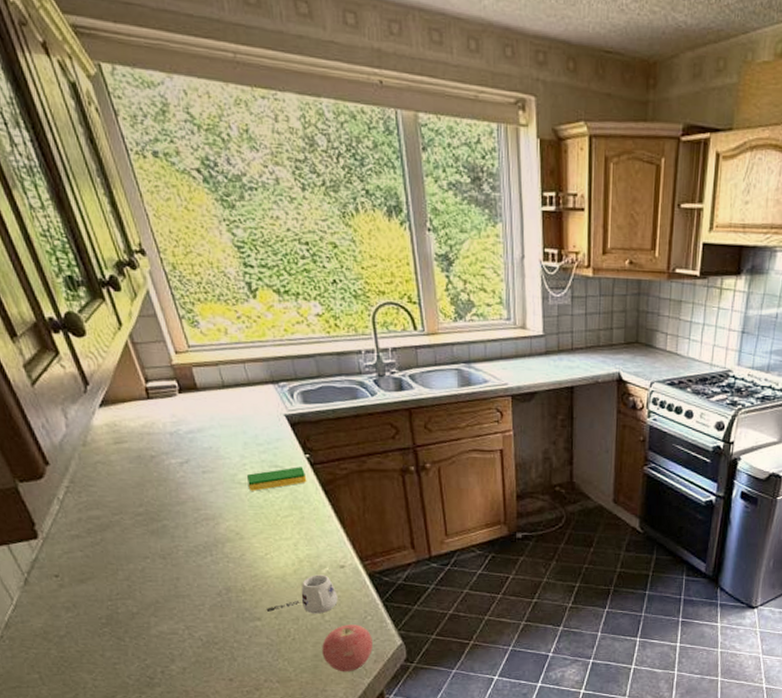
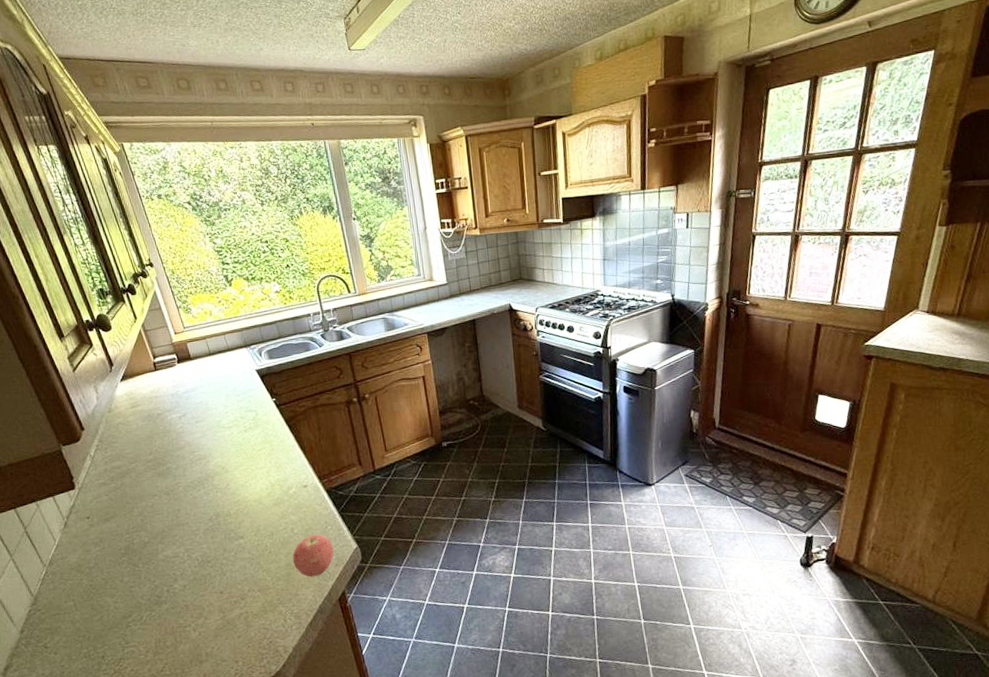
dish sponge: present [247,466,307,491] -> none [229,409,275,433]
mug: present [266,574,338,614] -> none [247,494,303,531]

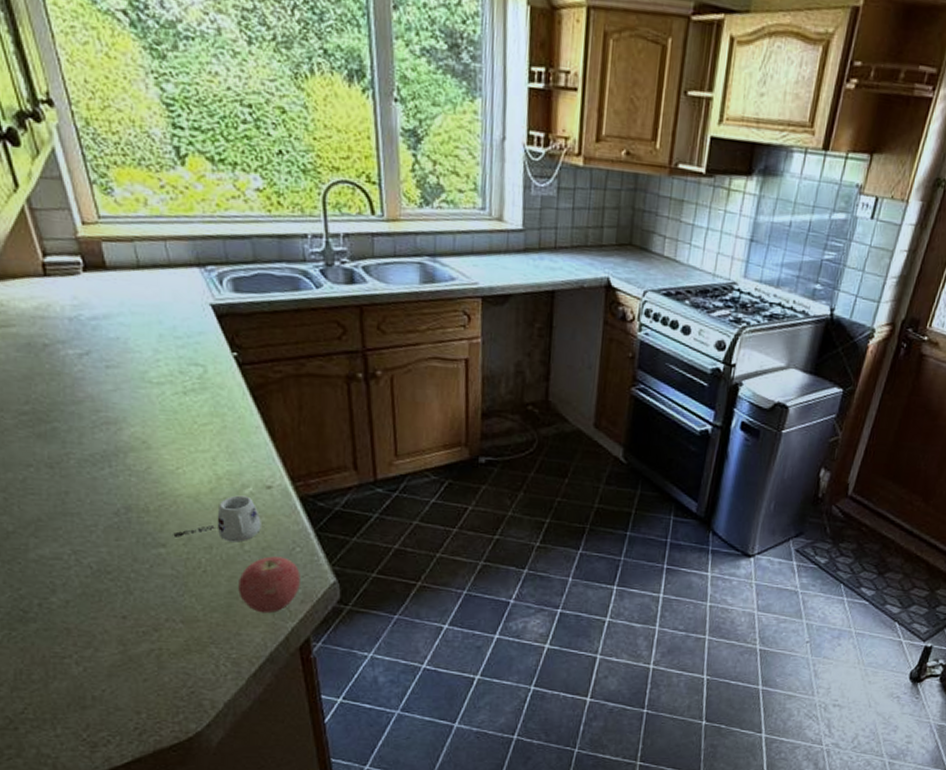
mug: none [247,494,303,531] -> present [173,495,261,542]

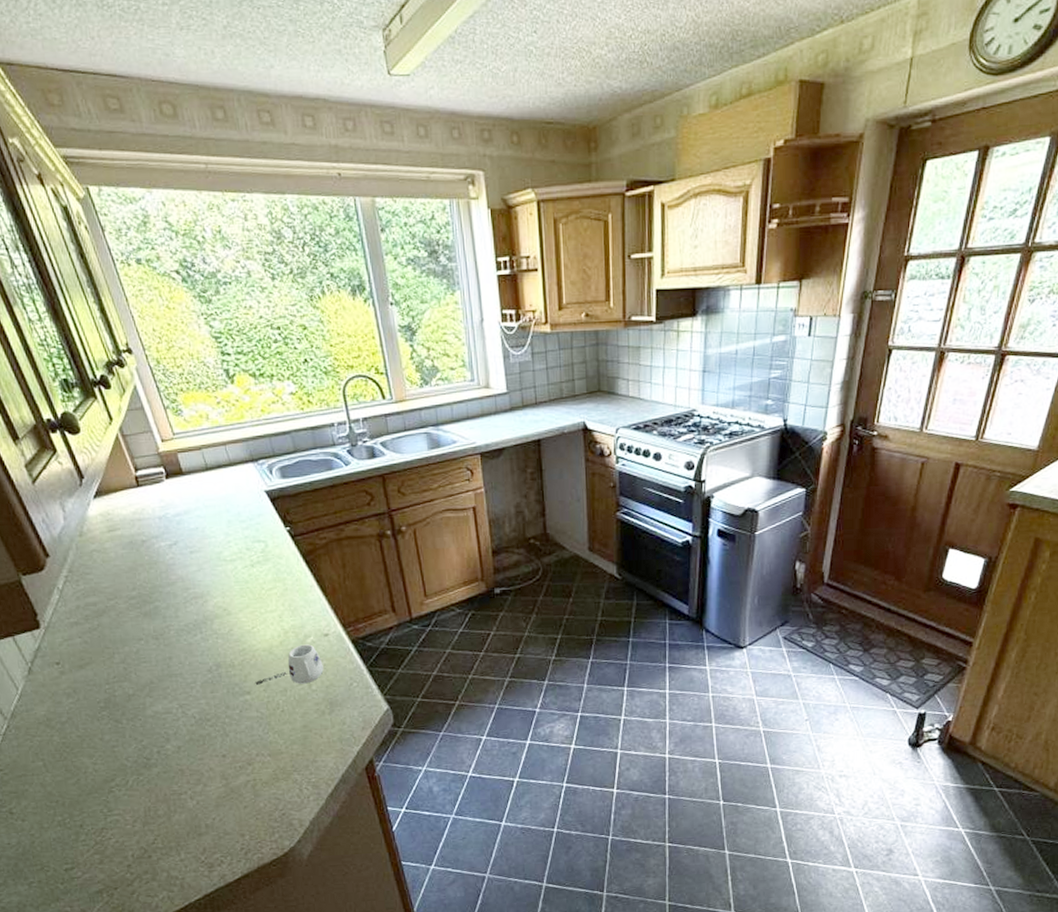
apple: present [238,556,300,614] -> none [310,692,360,742]

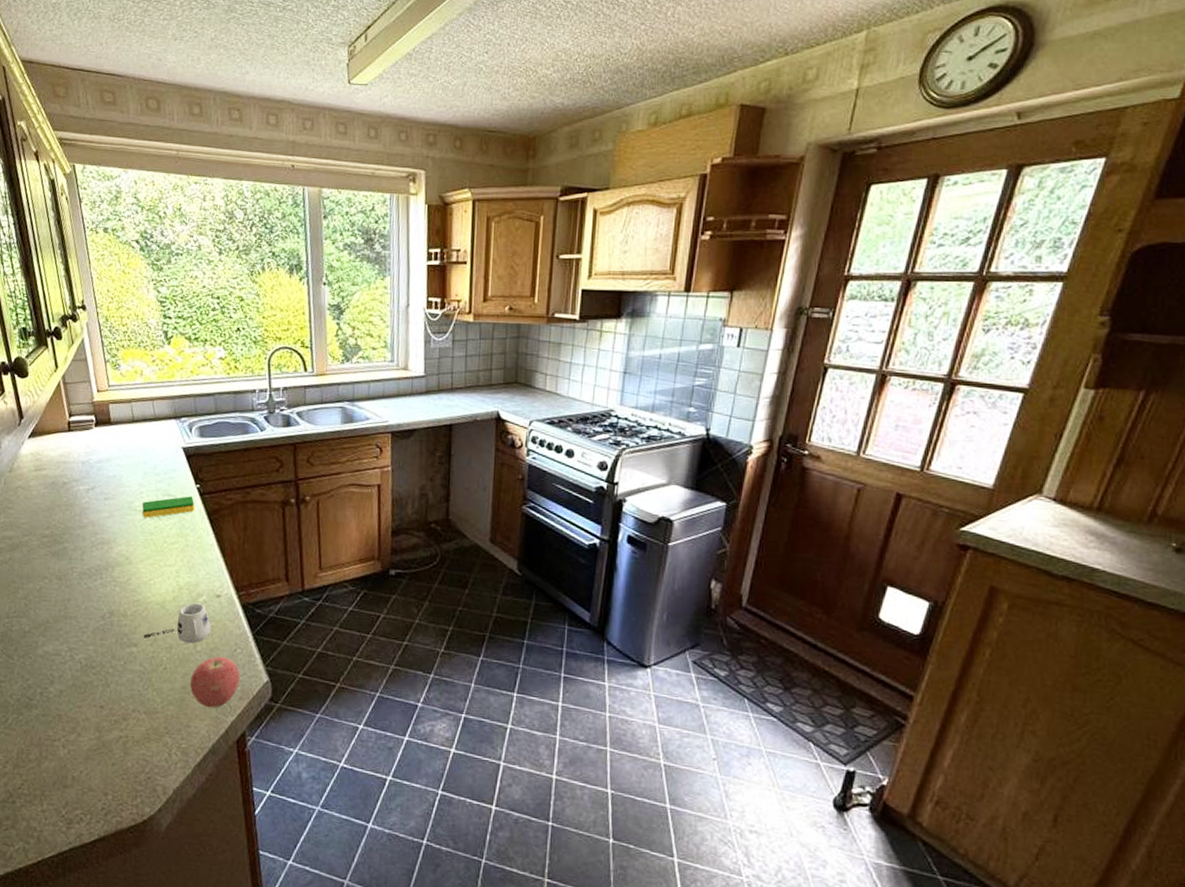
dish sponge: none [232,540,289,567] -> present [142,496,195,518]
apple: none [310,692,360,742] -> present [190,656,240,708]

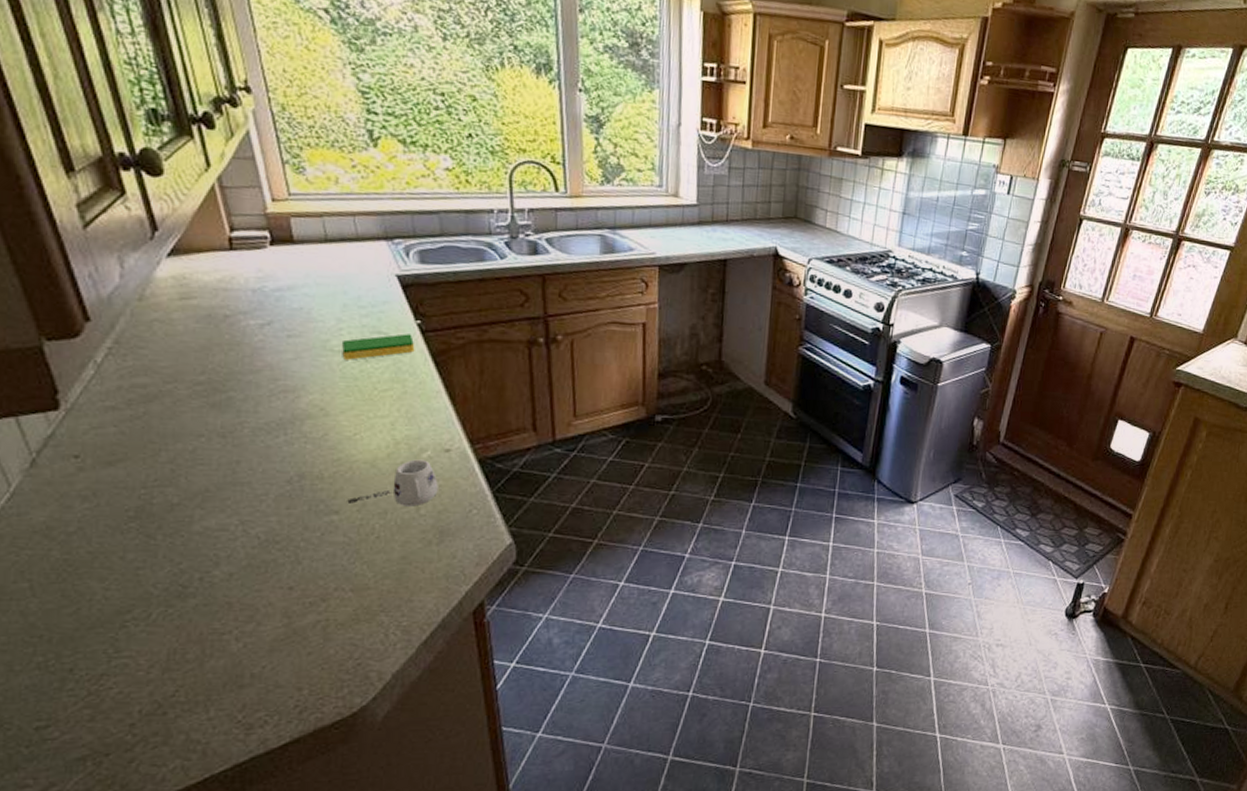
apple: present [190,656,240,708] -> none [412,519,476,578]

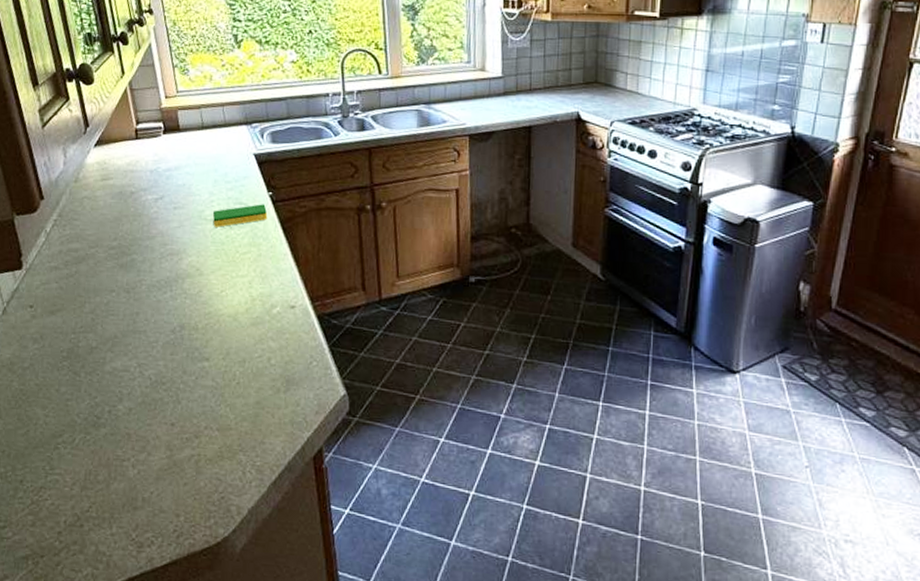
mug: present [347,459,438,507] -> none [215,314,286,357]

